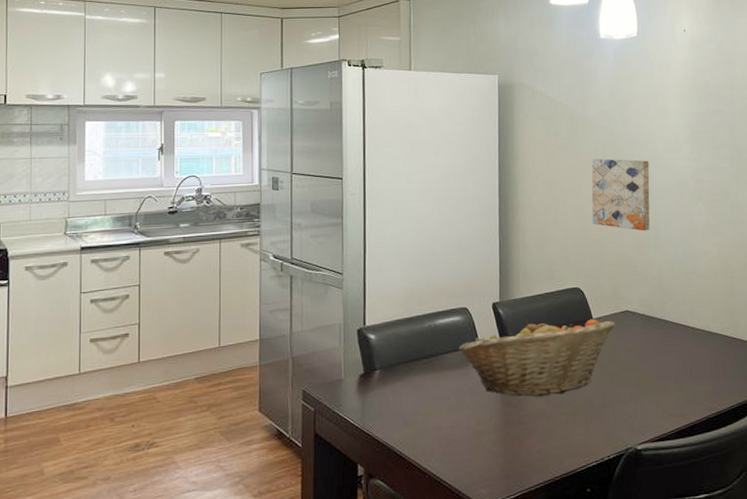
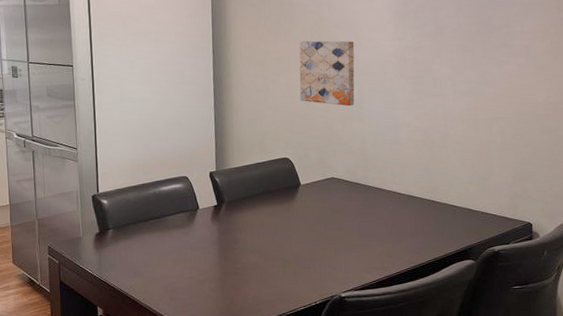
fruit basket: present [459,318,615,397] -> none [180,185,322,252]

